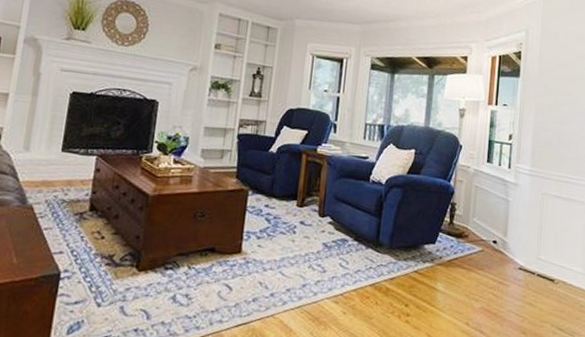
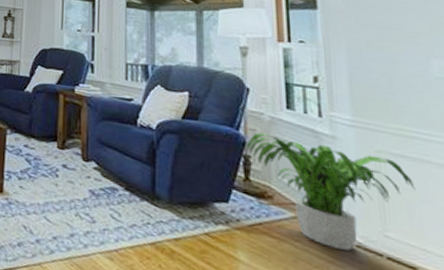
potted plant: none [454,183,562,273] -> present [246,133,416,251]

